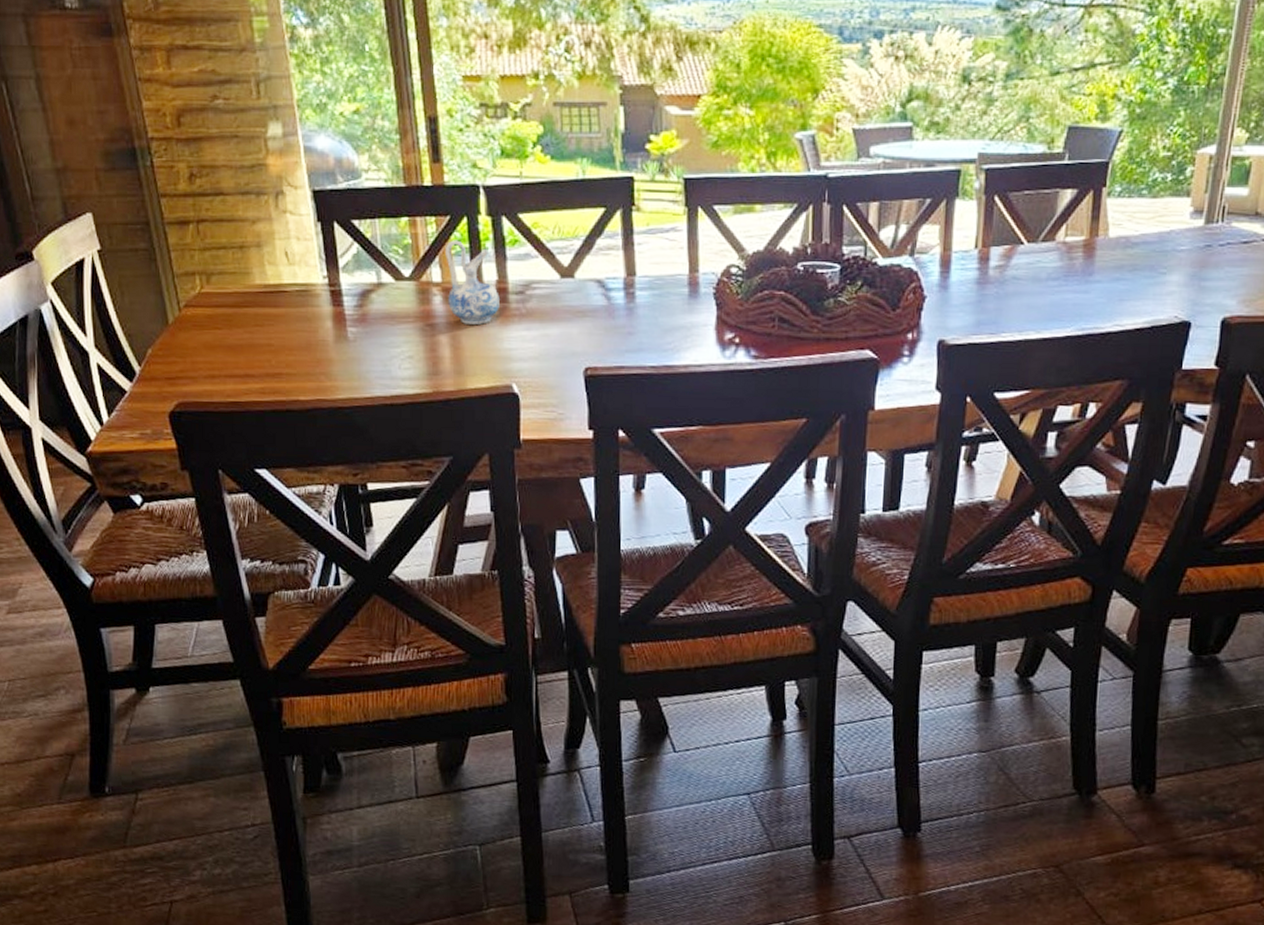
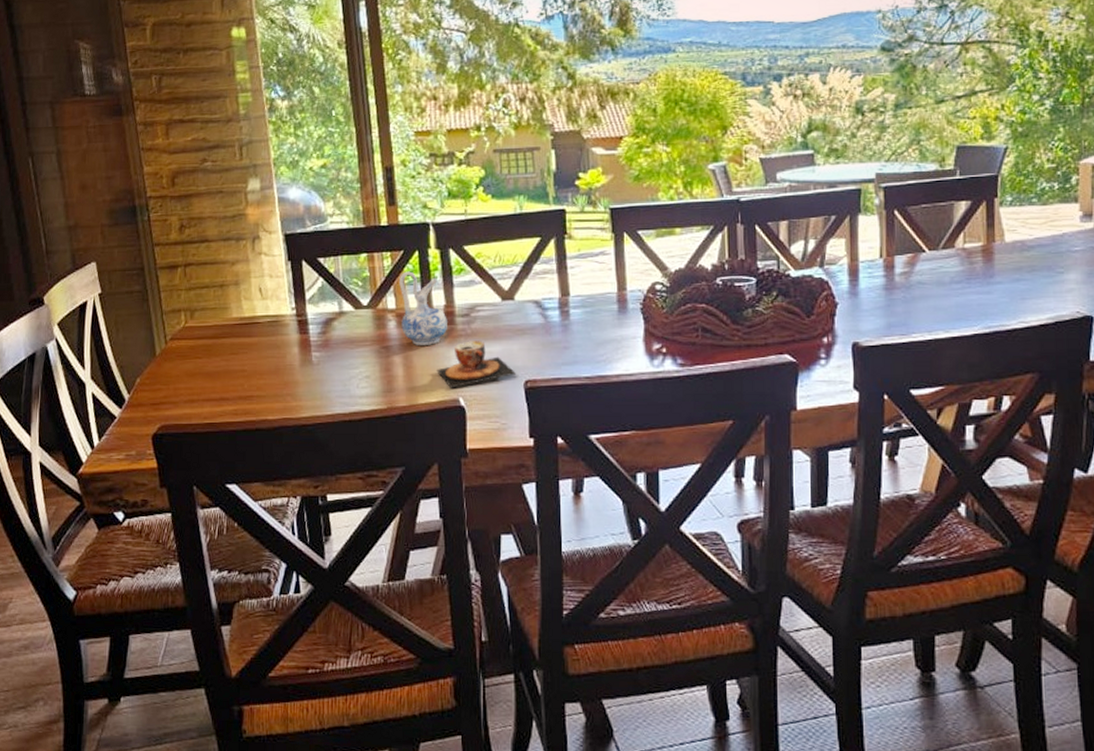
teacup: none [488,321,576,373] -> present [437,341,517,388]

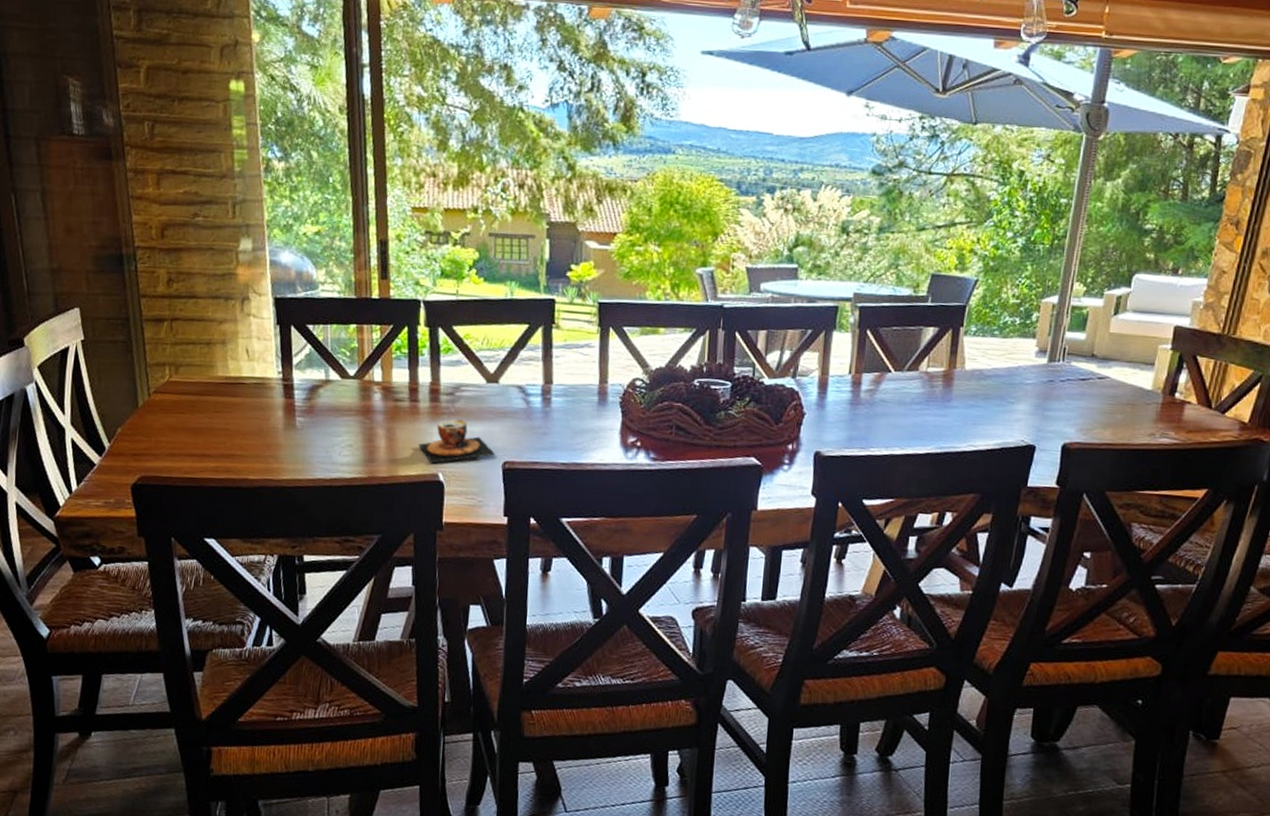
ceramic pitcher: present [399,271,447,345] -> none [386,346,432,420]

